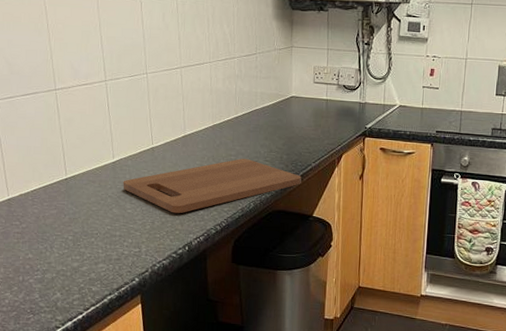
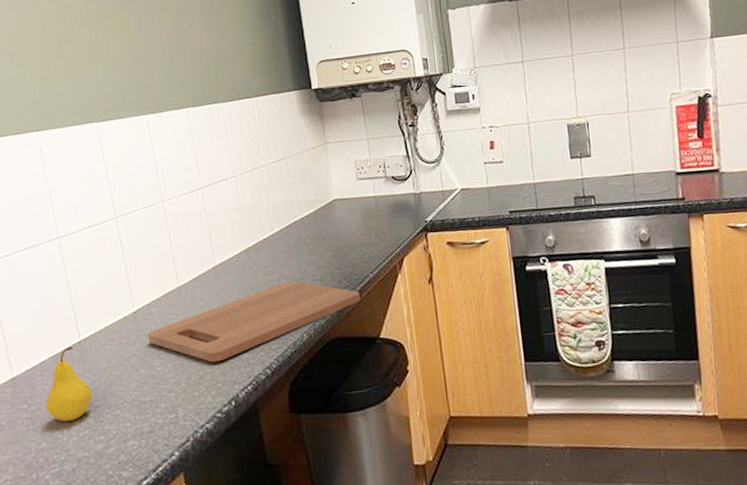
fruit: none [34,181,73,241] -> present [46,346,92,422]

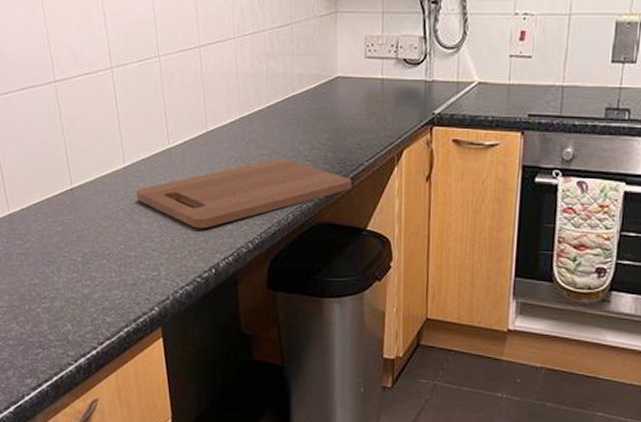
fruit: present [46,346,92,422] -> none [39,192,81,263]

